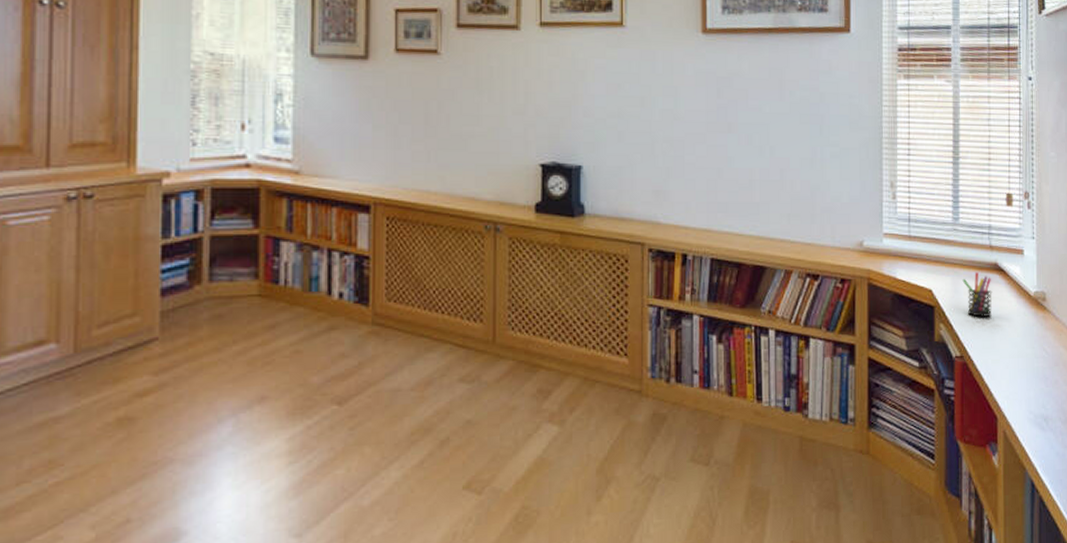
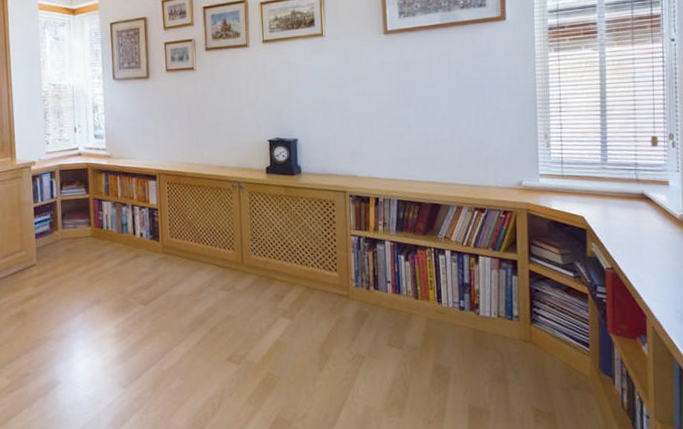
pen holder: present [962,272,992,318] -> none [611,201,640,237]

